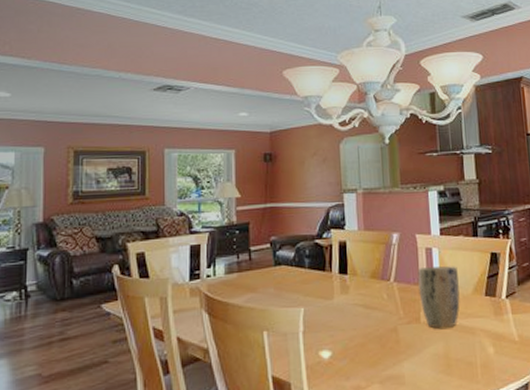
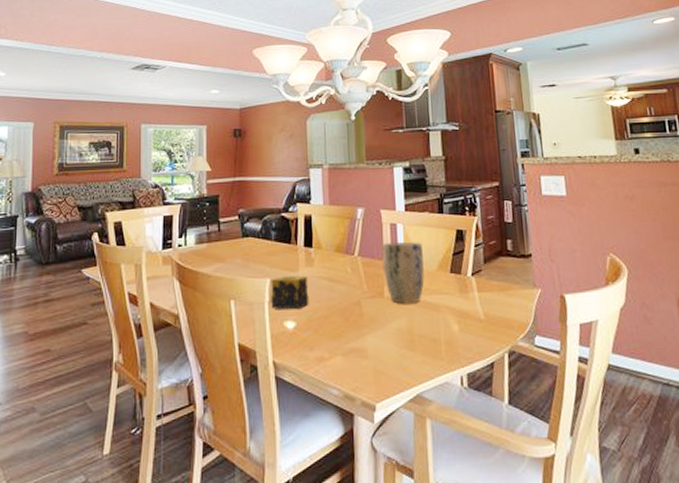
candle: none [305,303,345,340] -> present [271,275,309,310]

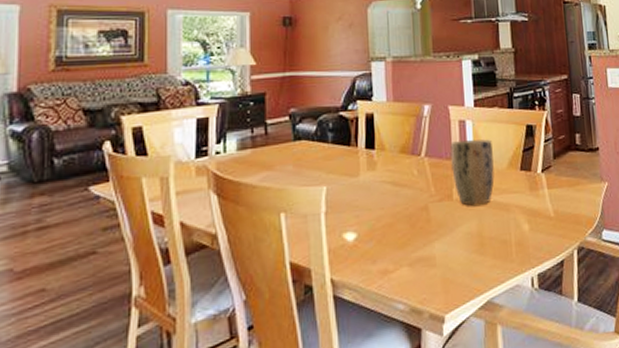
candle: present [271,275,309,310] -> none [327,180,372,220]

